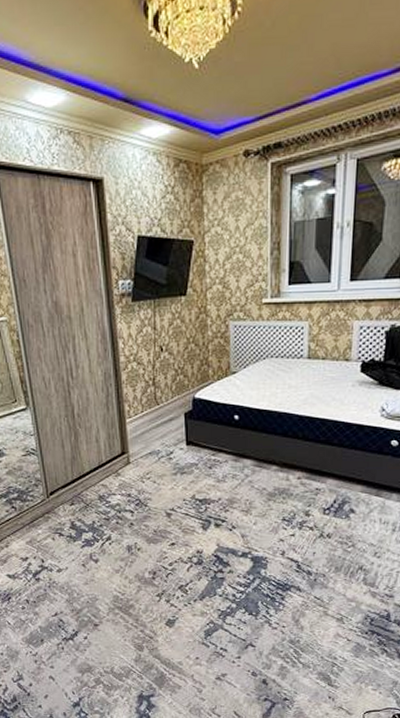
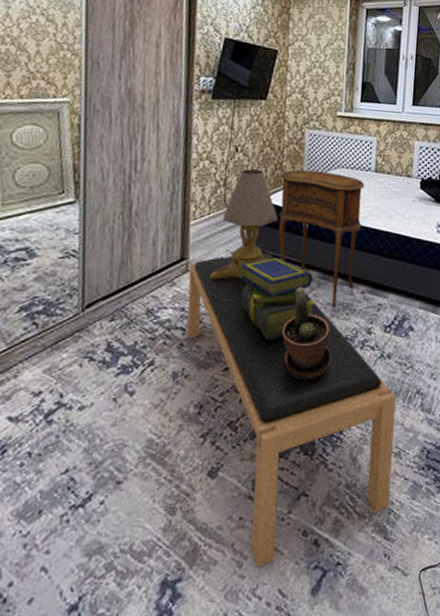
bench: none [130,444,337,694] -> present [186,252,396,567]
lamp: none [148,367,208,470] -> present [209,169,278,280]
stack of books: none [176,448,252,521] -> present [239,257,316,340]
side table: none [206,363,297,492] -> present [278,169,365,307]
potted plant: none [220,474,270,554] -> present [282,287,331,379]

